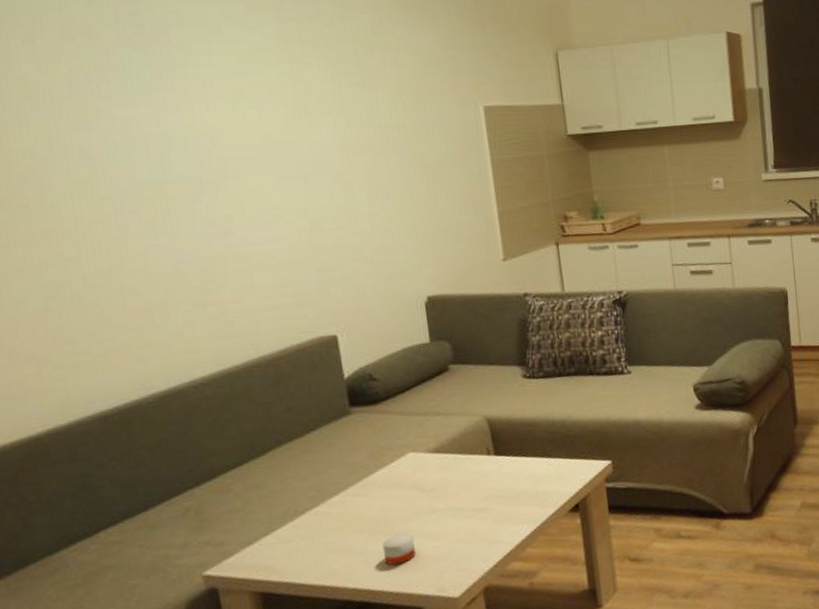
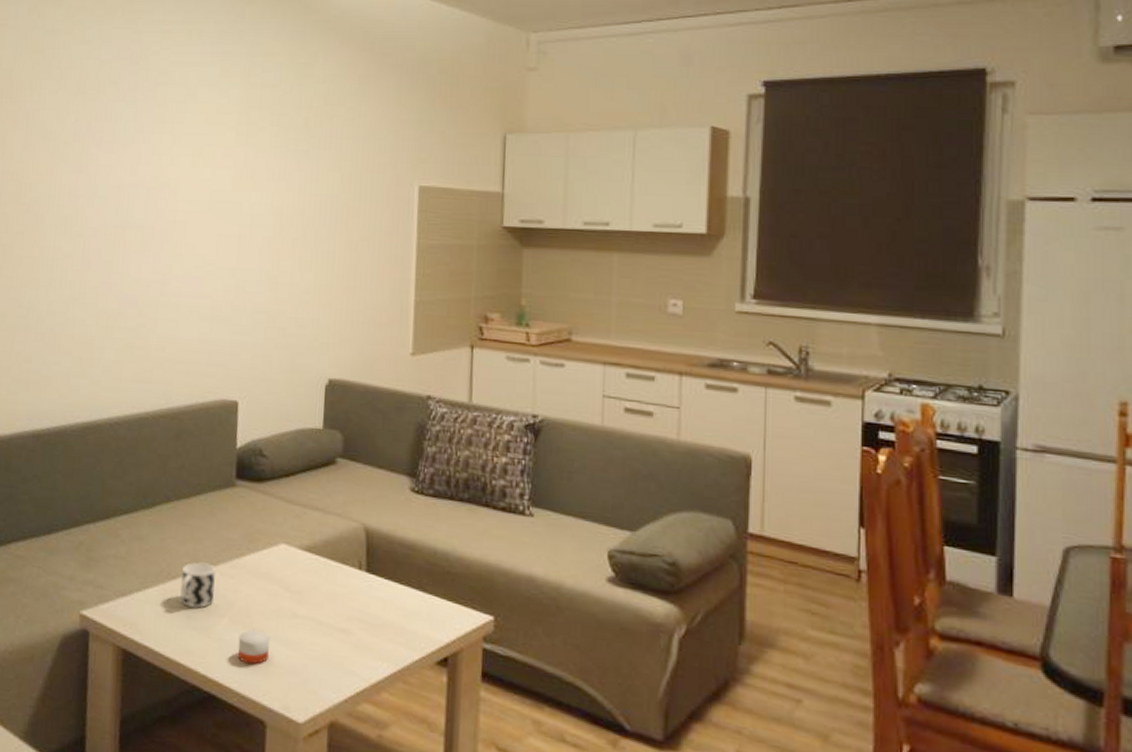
cup: none [310,489,351,535] -> present [180,561,216,608]

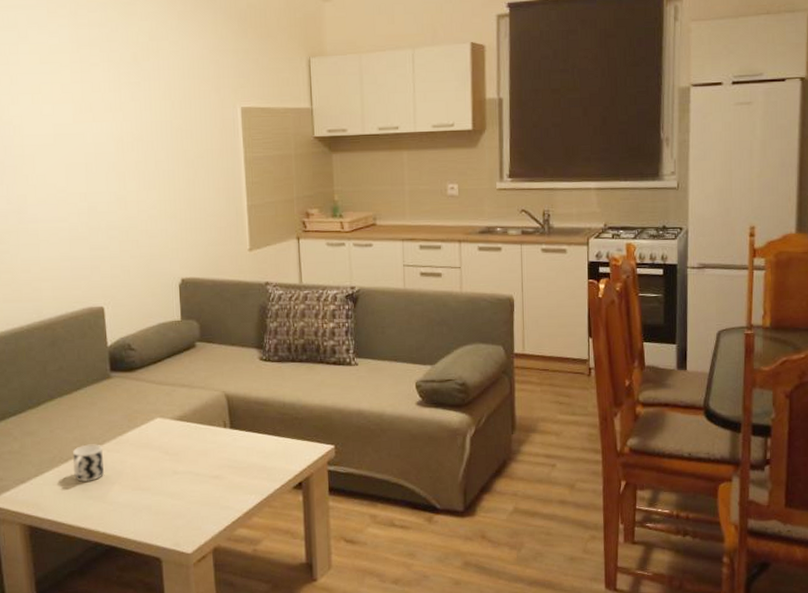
candle: present [237,629,270,665] -> none [129,489,157,517]

